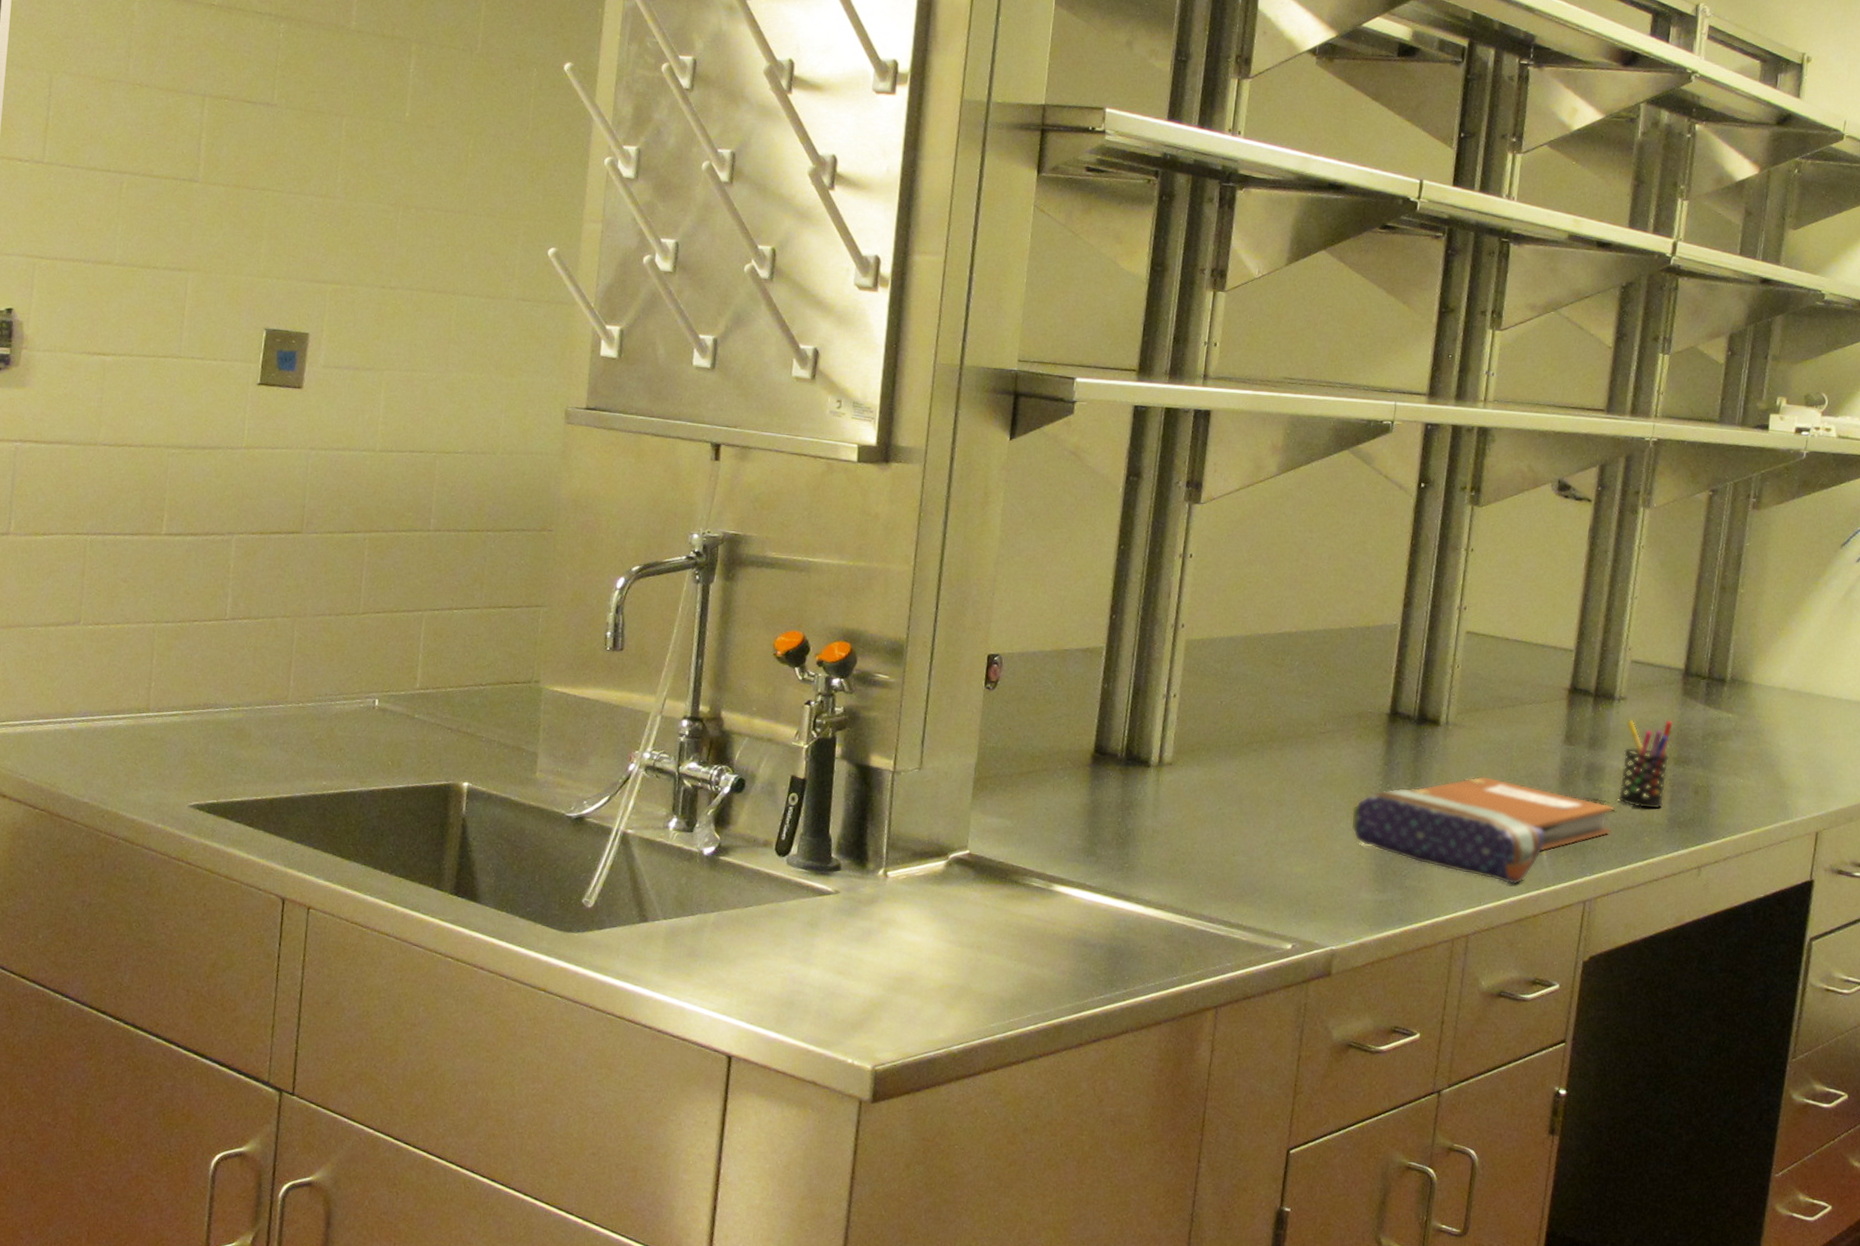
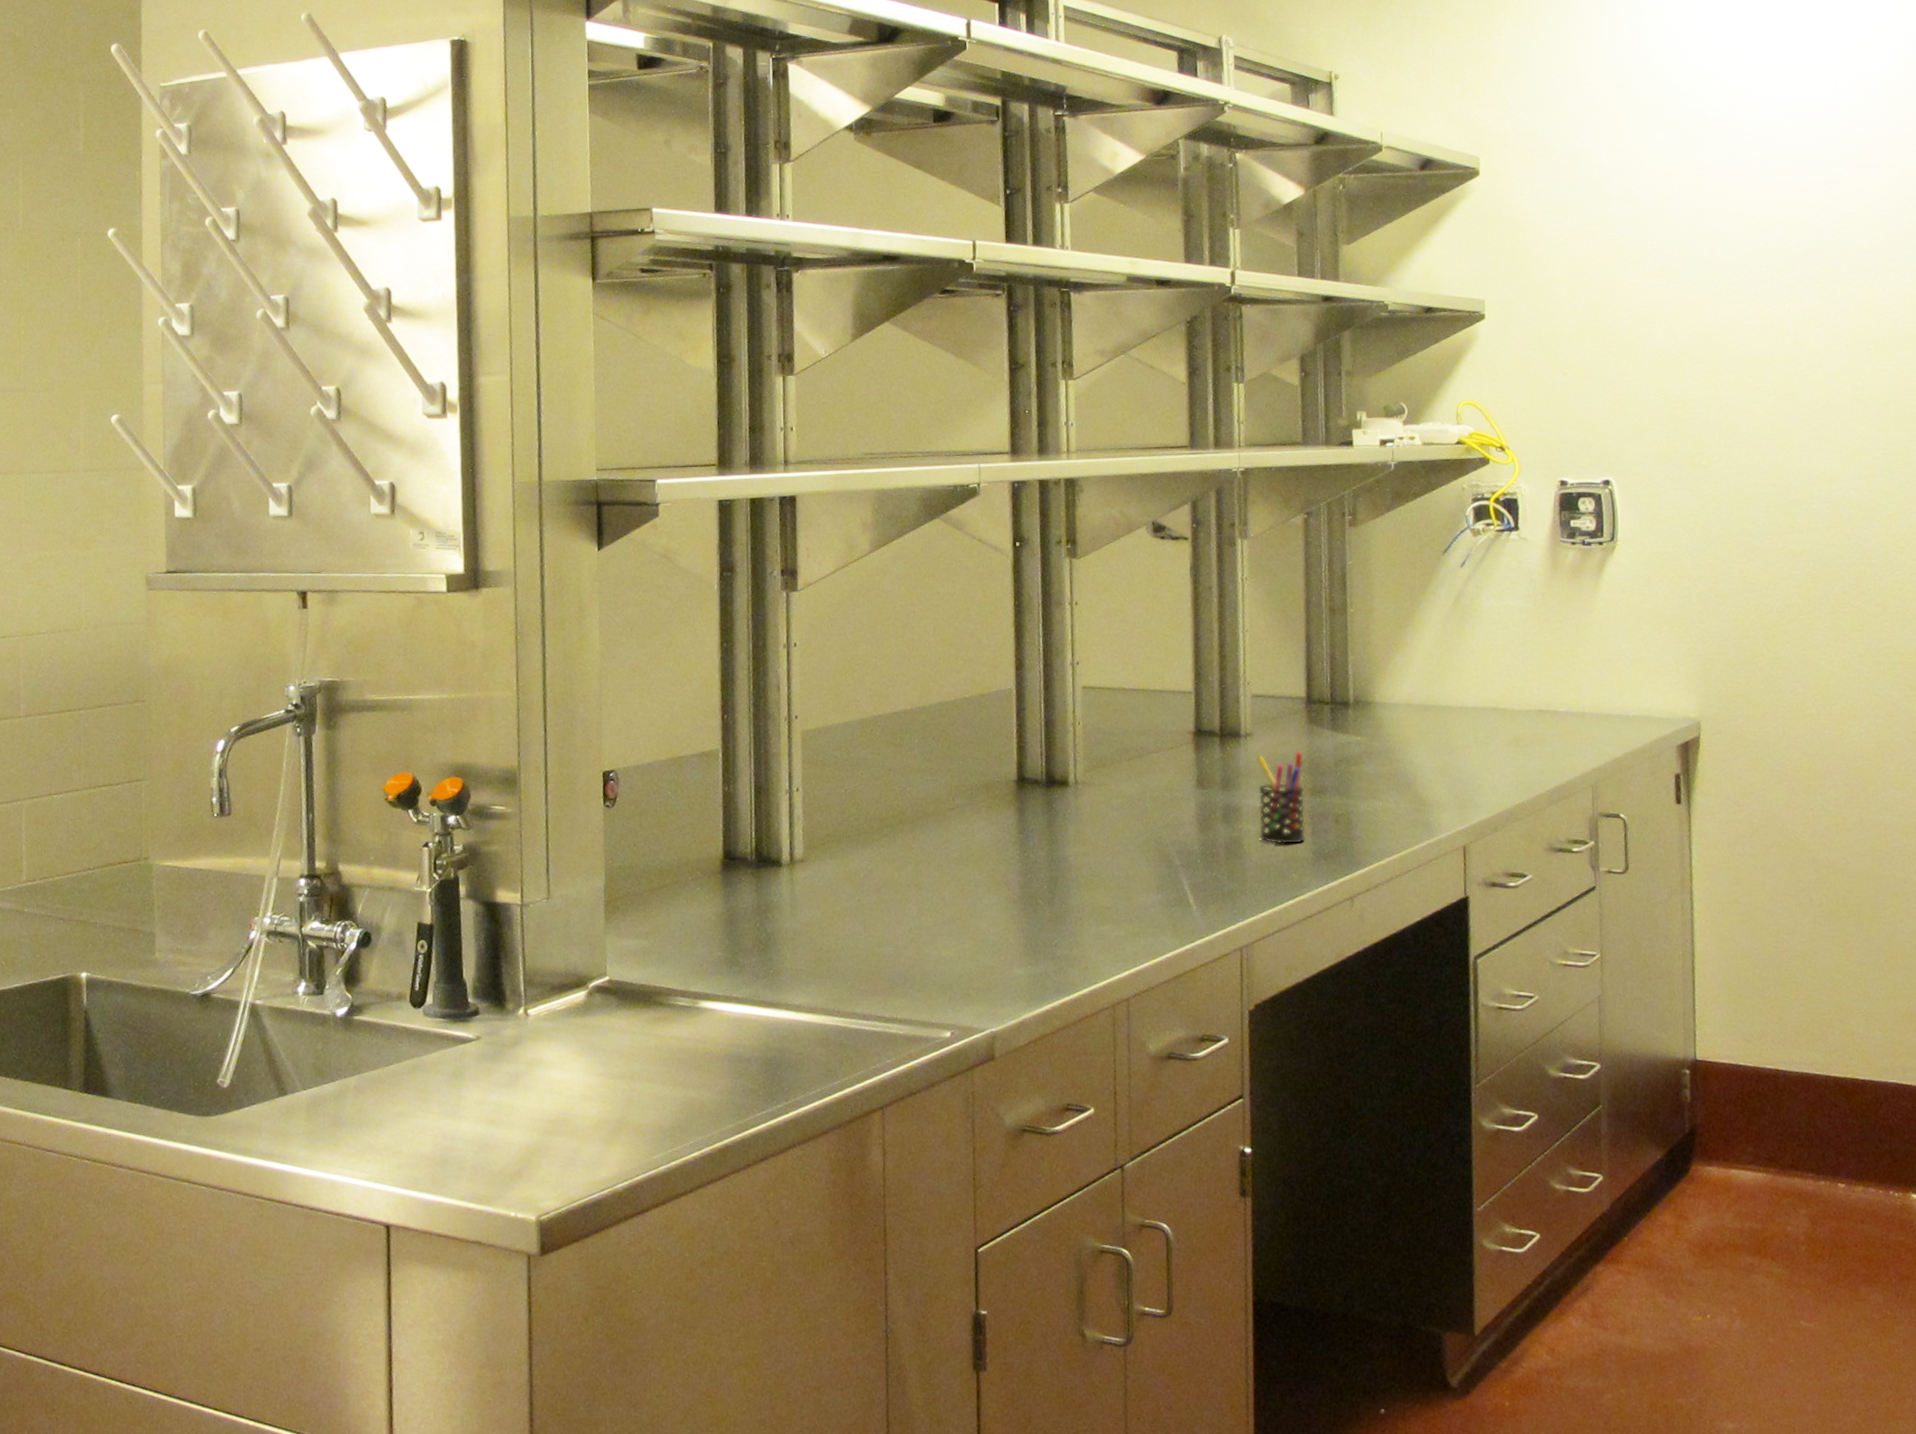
pencil case: present [1351,788,1544,885] -> none [992,854,1192,941]
notebook: present [1409,776,1615,851] -> none [1048,832,1258,902]

